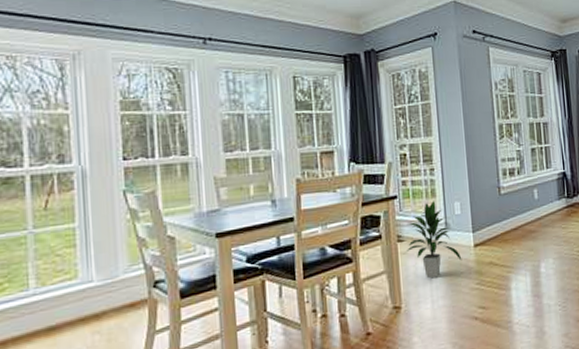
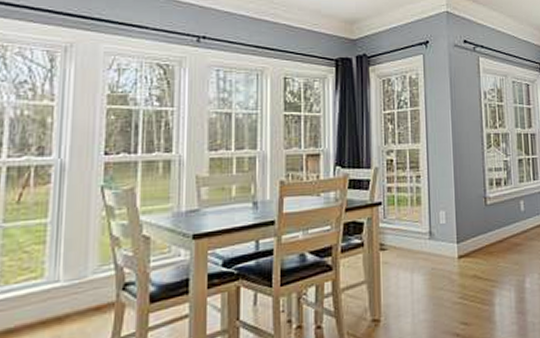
indoor plant: present [405,200,462,279] -> none [388,208,446,291]

